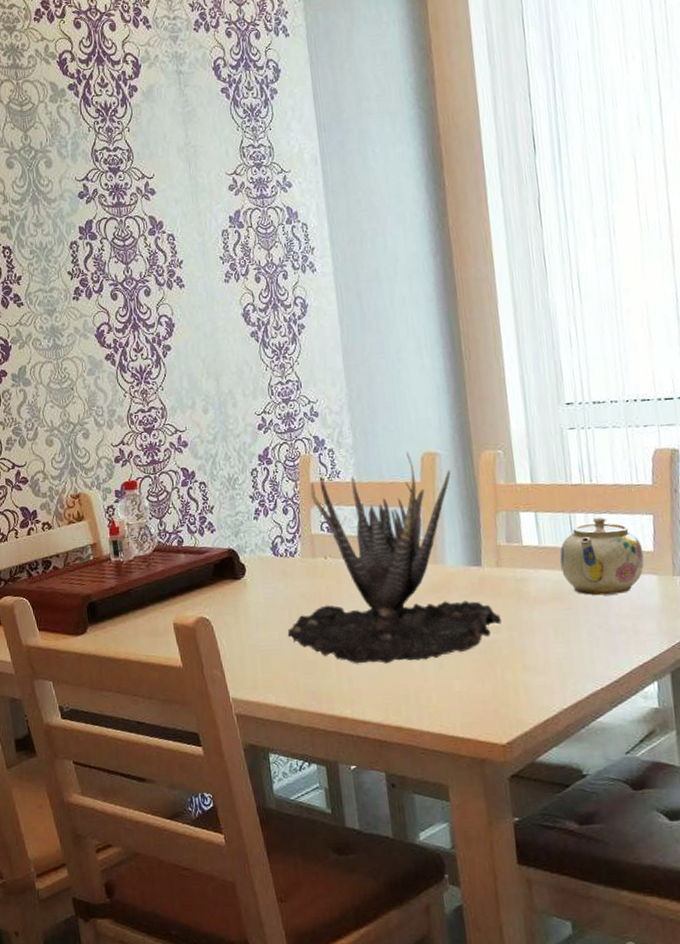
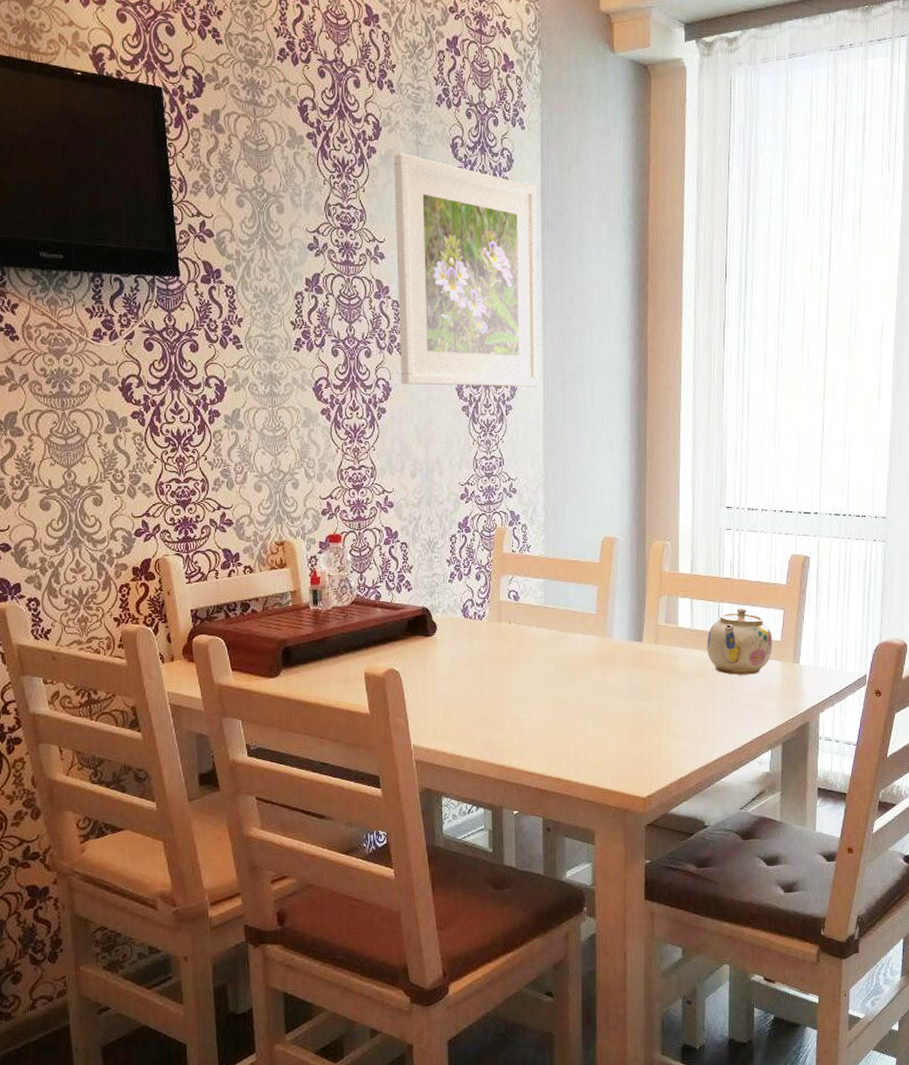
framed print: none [155,85,332,318] -> present [393,152,539,387]
plant: present [287,451,502,664] -> none [469,534,654,722]

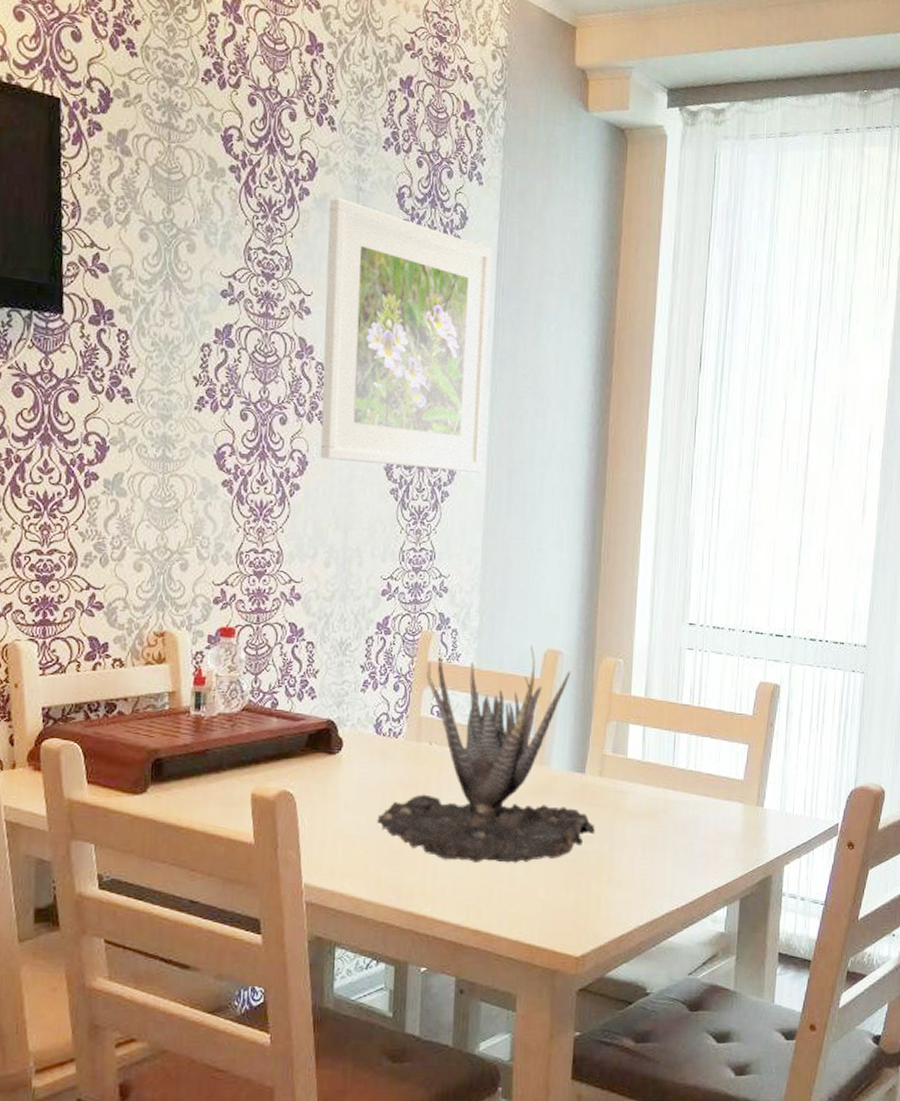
plant: none [469,534,654,722] -> present [377,645,595,863]
teapot: present [707,608,773,675] -> none [659,739,735,818]

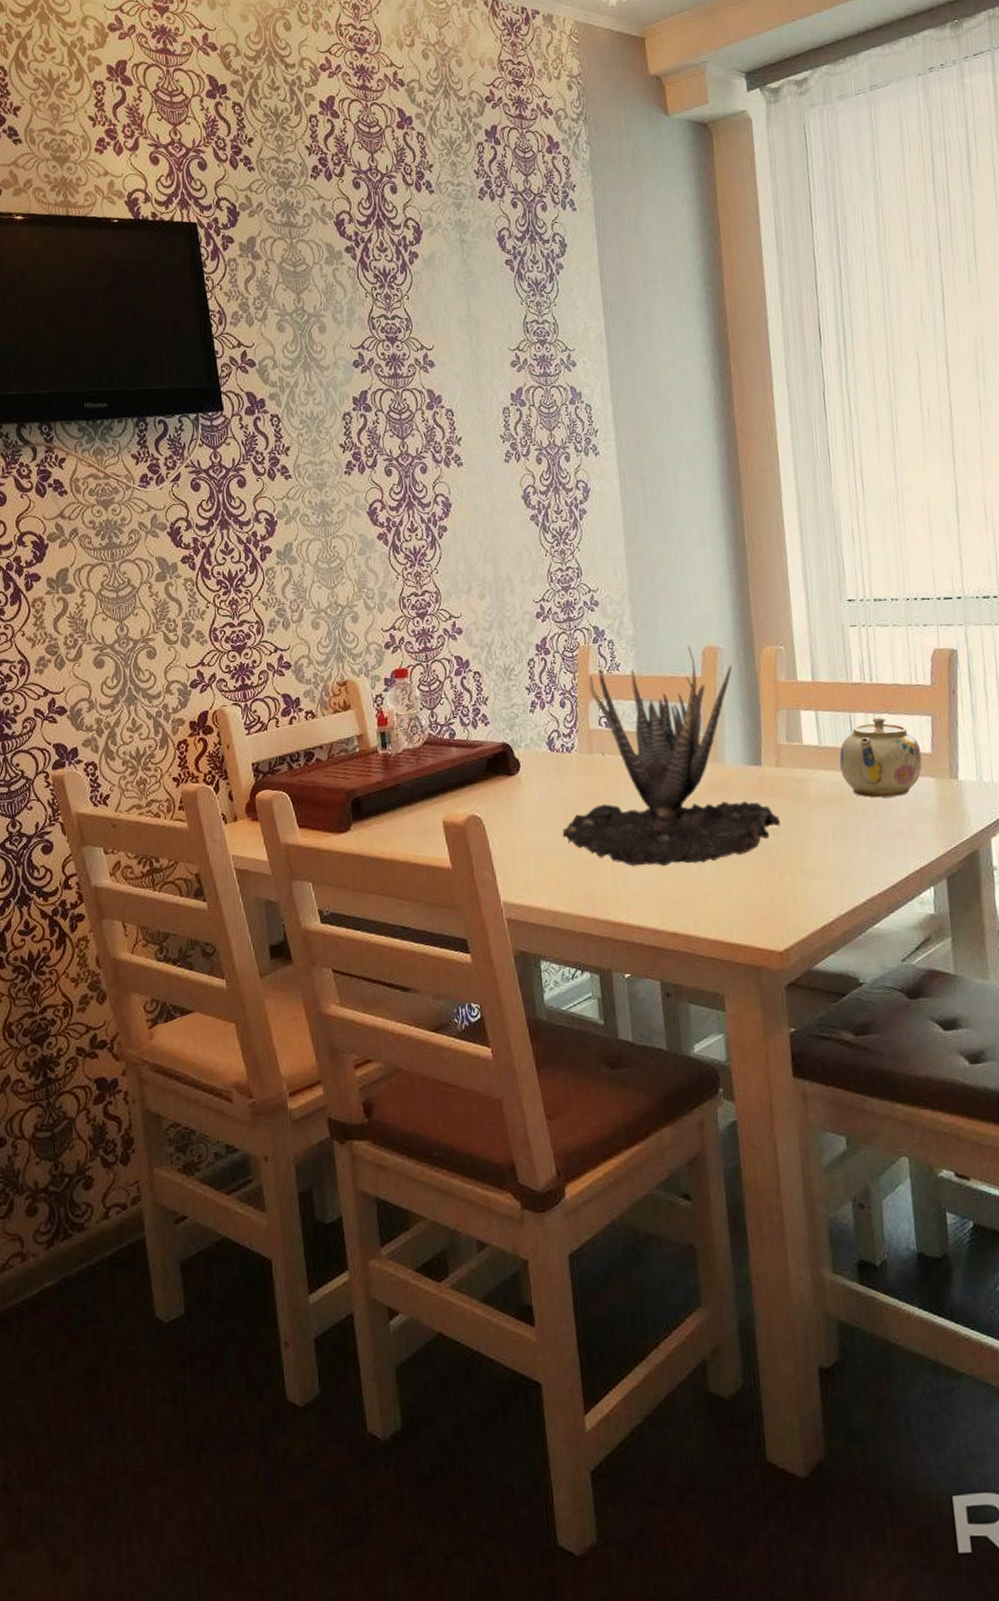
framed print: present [320,197,492,473] -> none [437,253,614,498]
teapot: none [659,739,735,818] -> present [839,717,923,798]

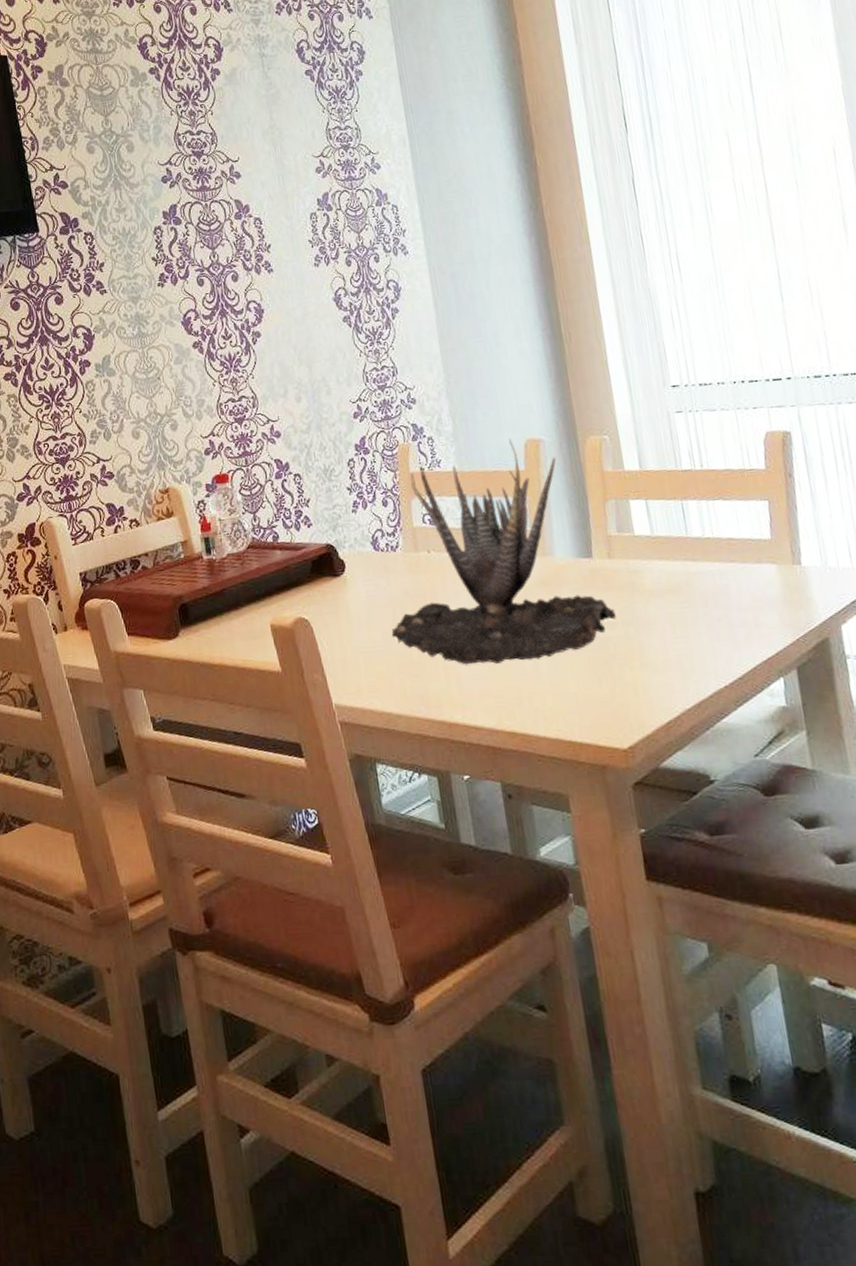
teapot: present [839,717,923,798] -> none [673,503,762,587]

